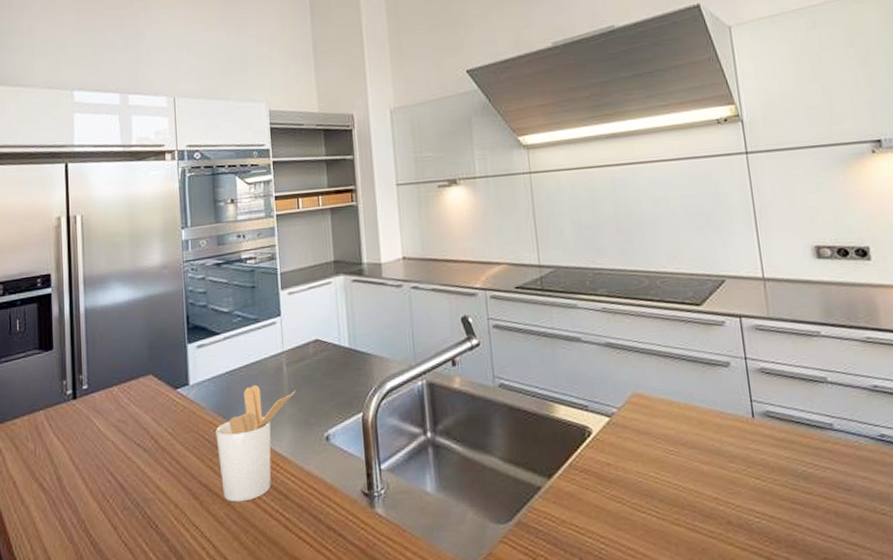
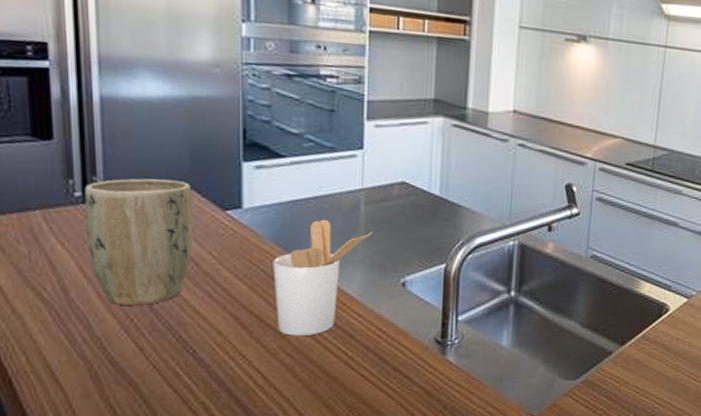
plant pot: none [73,369,153,488] -> present [83,178,194,306]

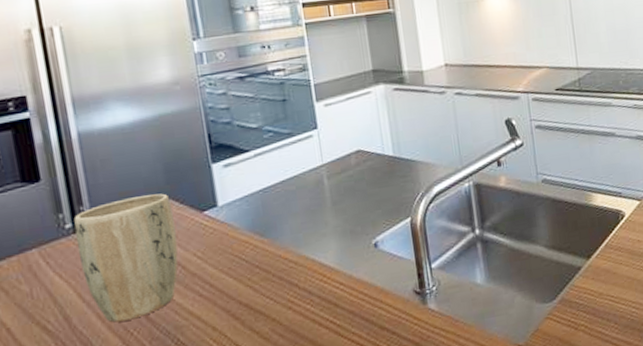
utensil holder: present [273,219,373,337] -> none [253,199,340,317]

